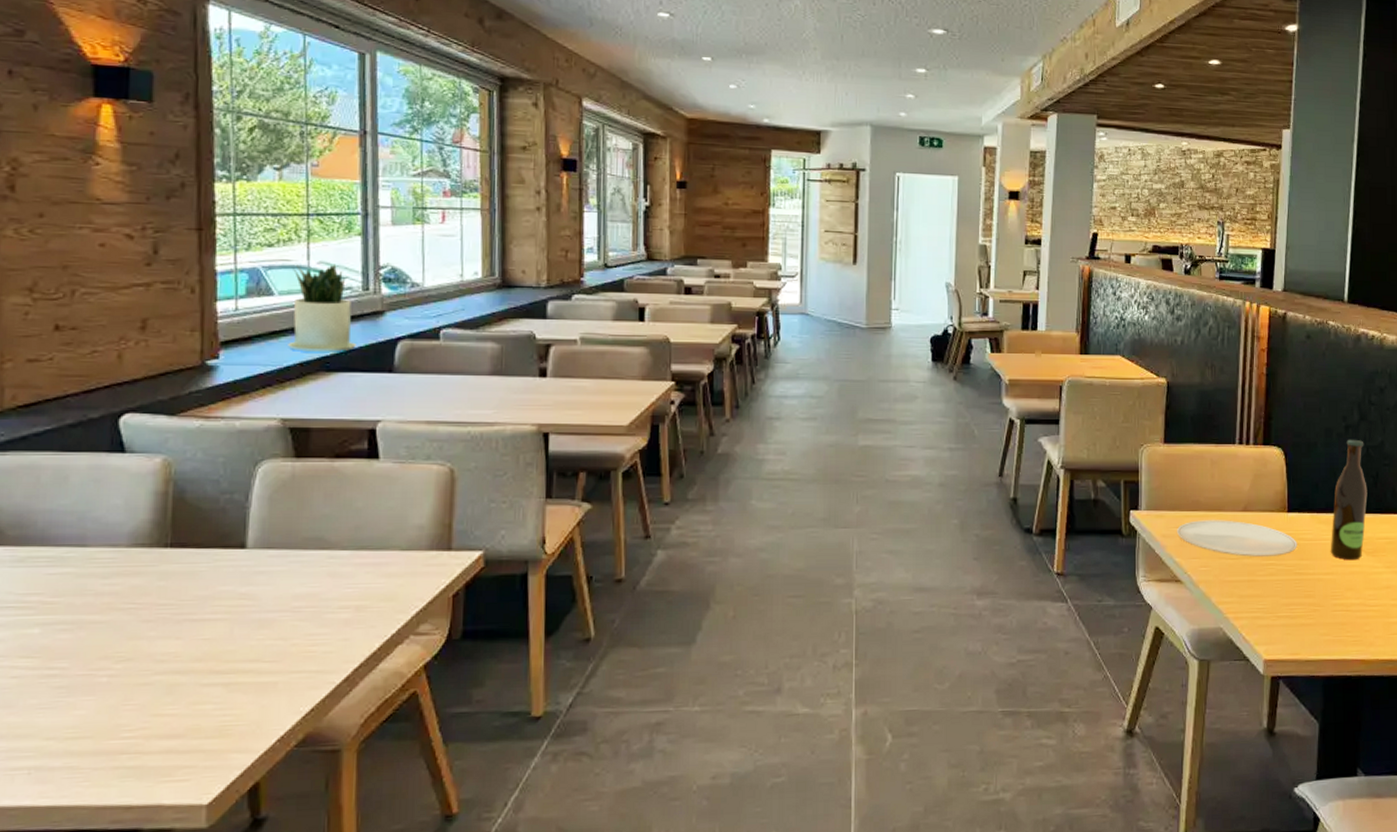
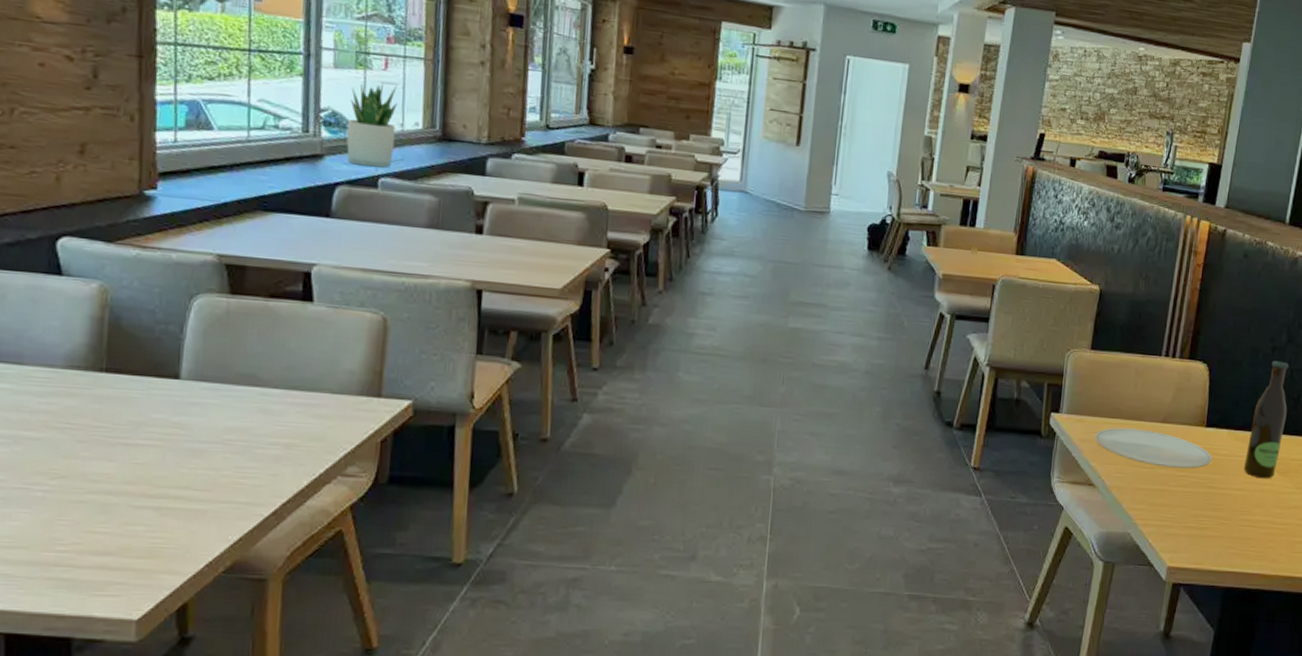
planter: present [288,264,356,354] -> none [226,100,294,194]
planter: none [407,235,456,319] -> present [346,82,397,168]

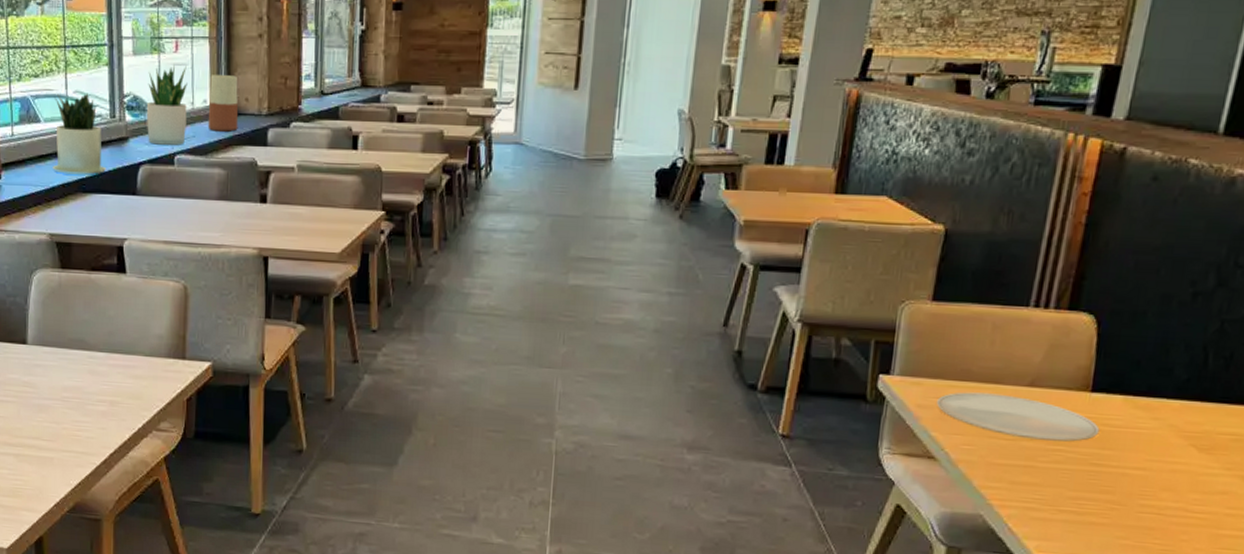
planter: none [226,100,294,194] -> present [53,93,106,176]
vase: none [418,97,456,159] -> present [207,75,239,132]
bottle: present [1243,360,1289,479] -> none [1145,309,1219,457]

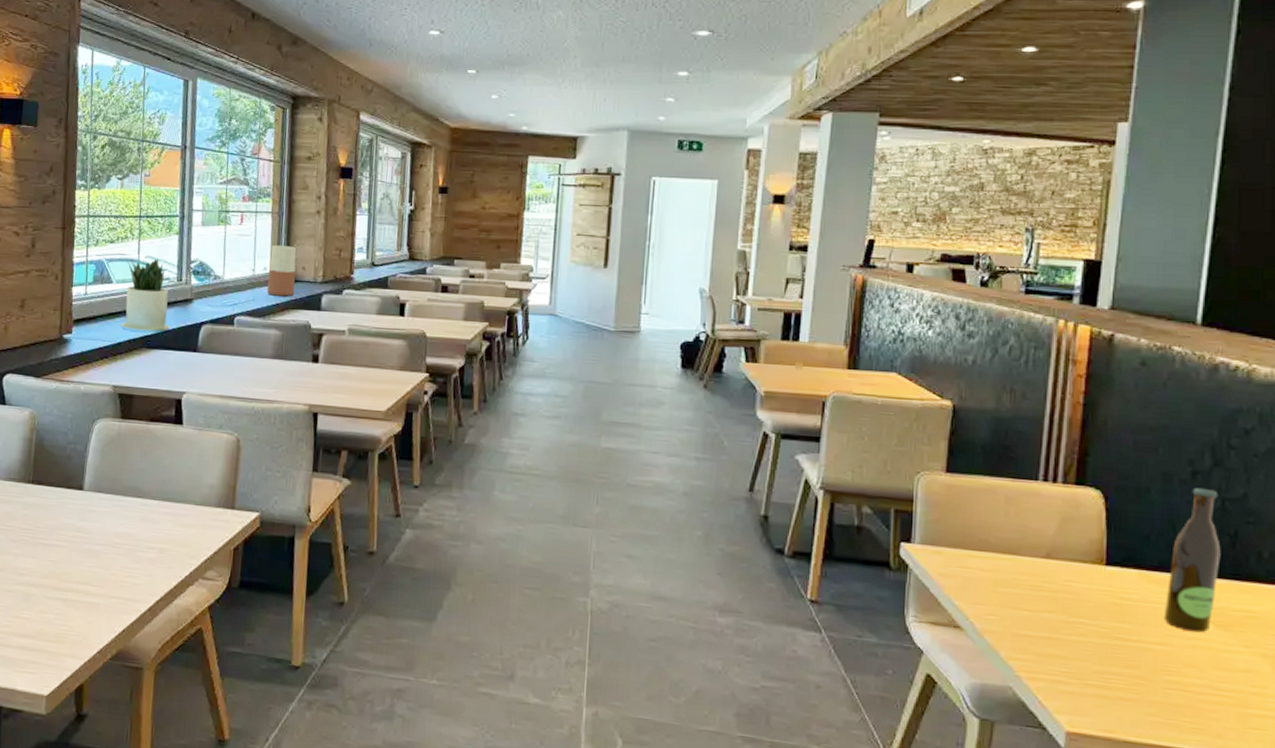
planter: present [147,64,187,145] -> none [210,235,250,308]
plate: present [936,392,1100,442] -> none [957,562,1118,615]
bottle: none [1145,309,1219,457] -> present [1163,487,1221,633]

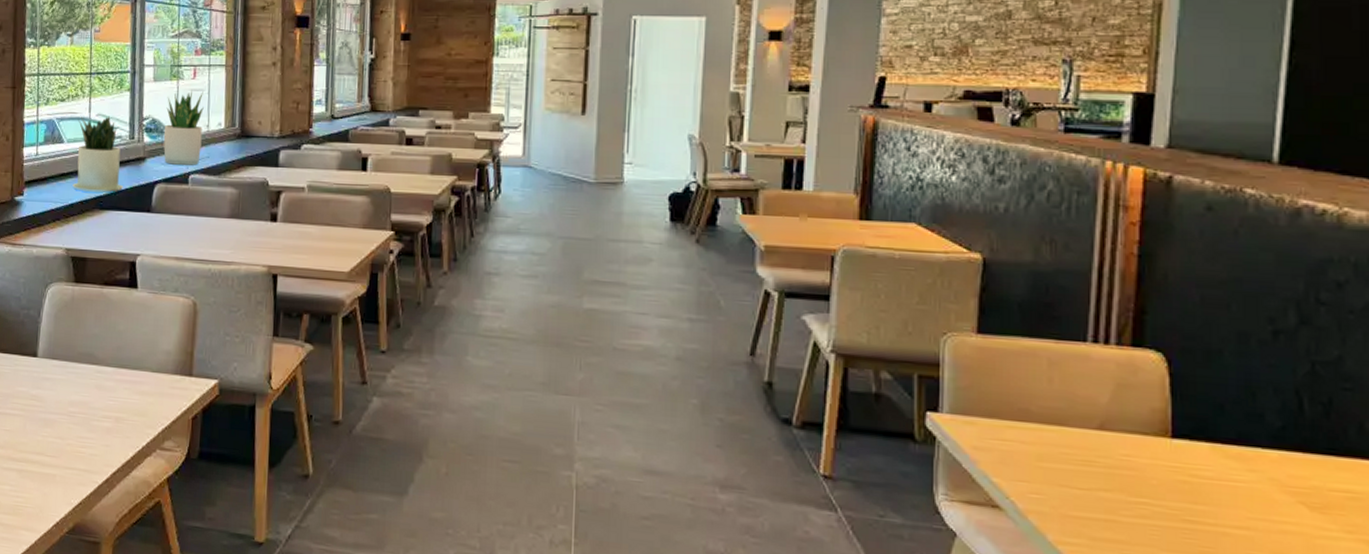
planter: none [210,235,250,308] -> present [163,90,204,165]
vase: present [266,245,297,297] -> none [221,100,252,153]
bottle: present [1163,487,1221,633] -> none [1244,349,1312,516]

